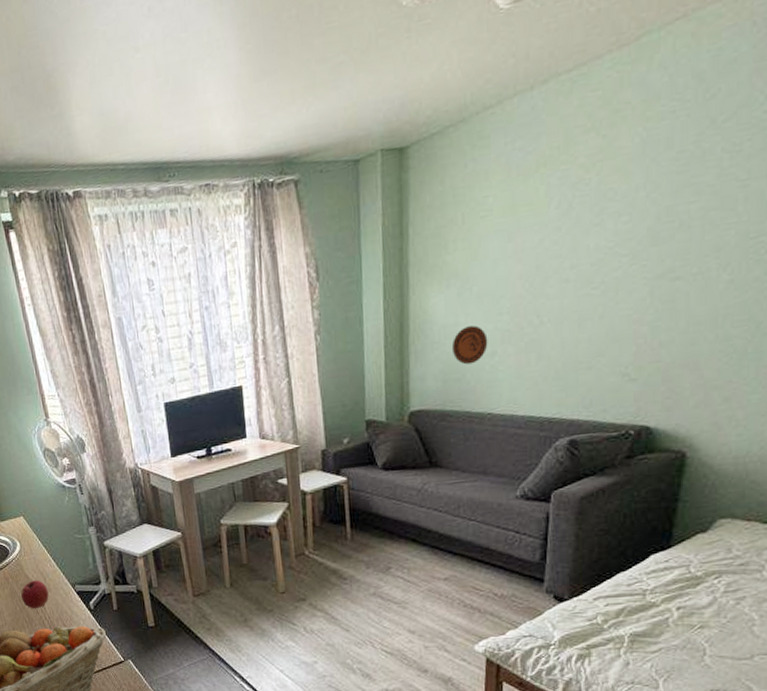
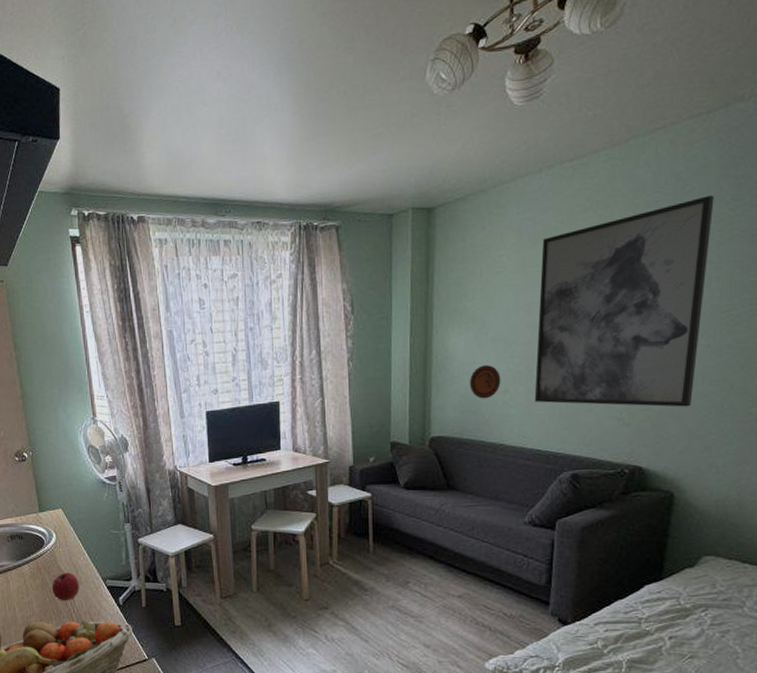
wall art: none [526,96,744,364] -> present [534,195,714,407]

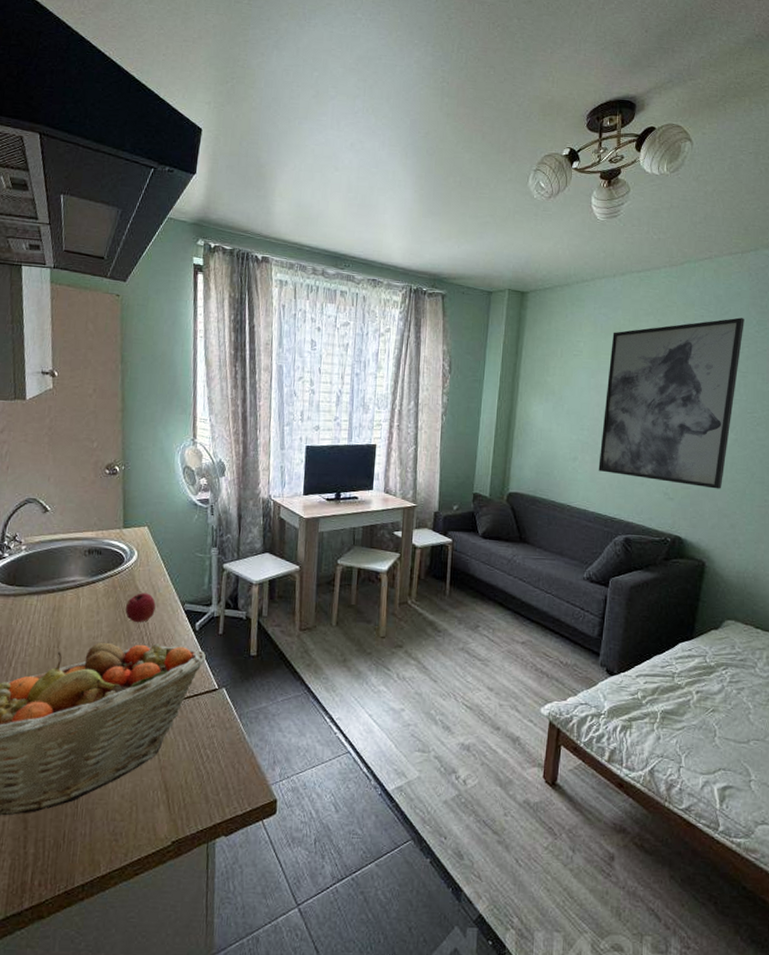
decorative plate: present [469,365,501,399] -> none [545,433,572,464]

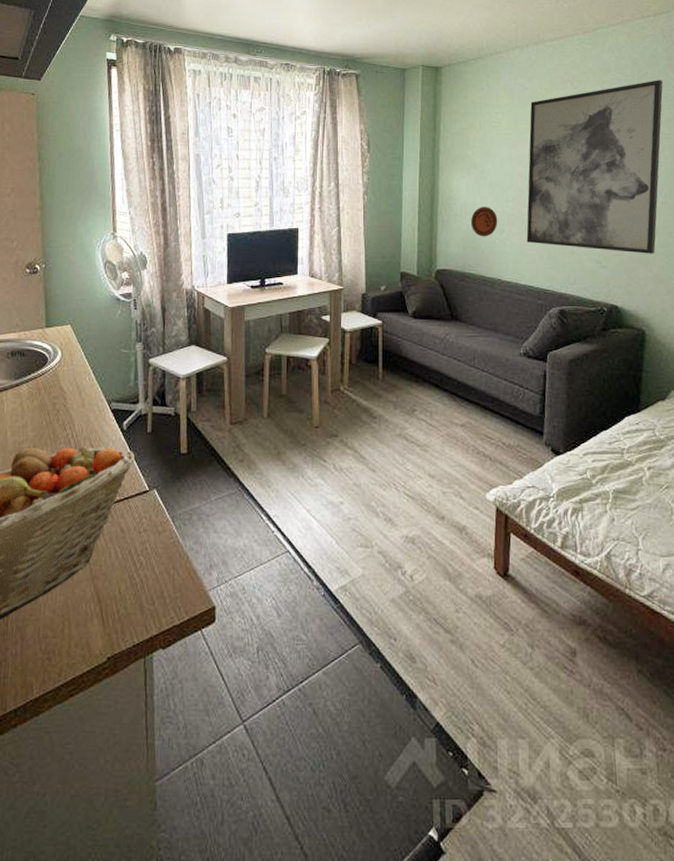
apple: present [125,593,156,622] -> none [51,393,82,424]
decorative plate: none [545,433,572,464] -> present [470,207,498,237]

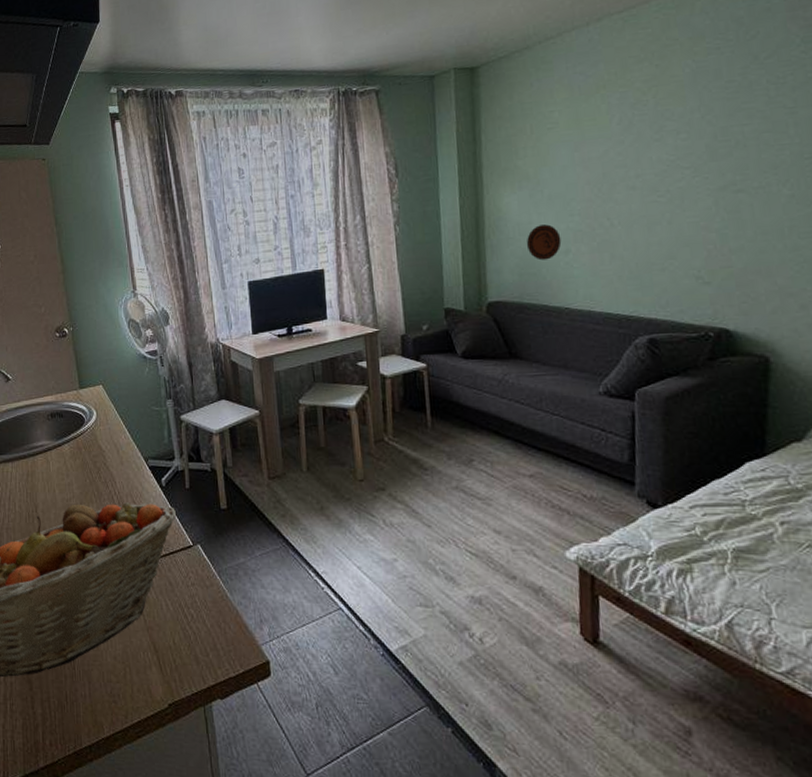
wall art: present [526,80,663,254] -> none [595,38,783,263]

